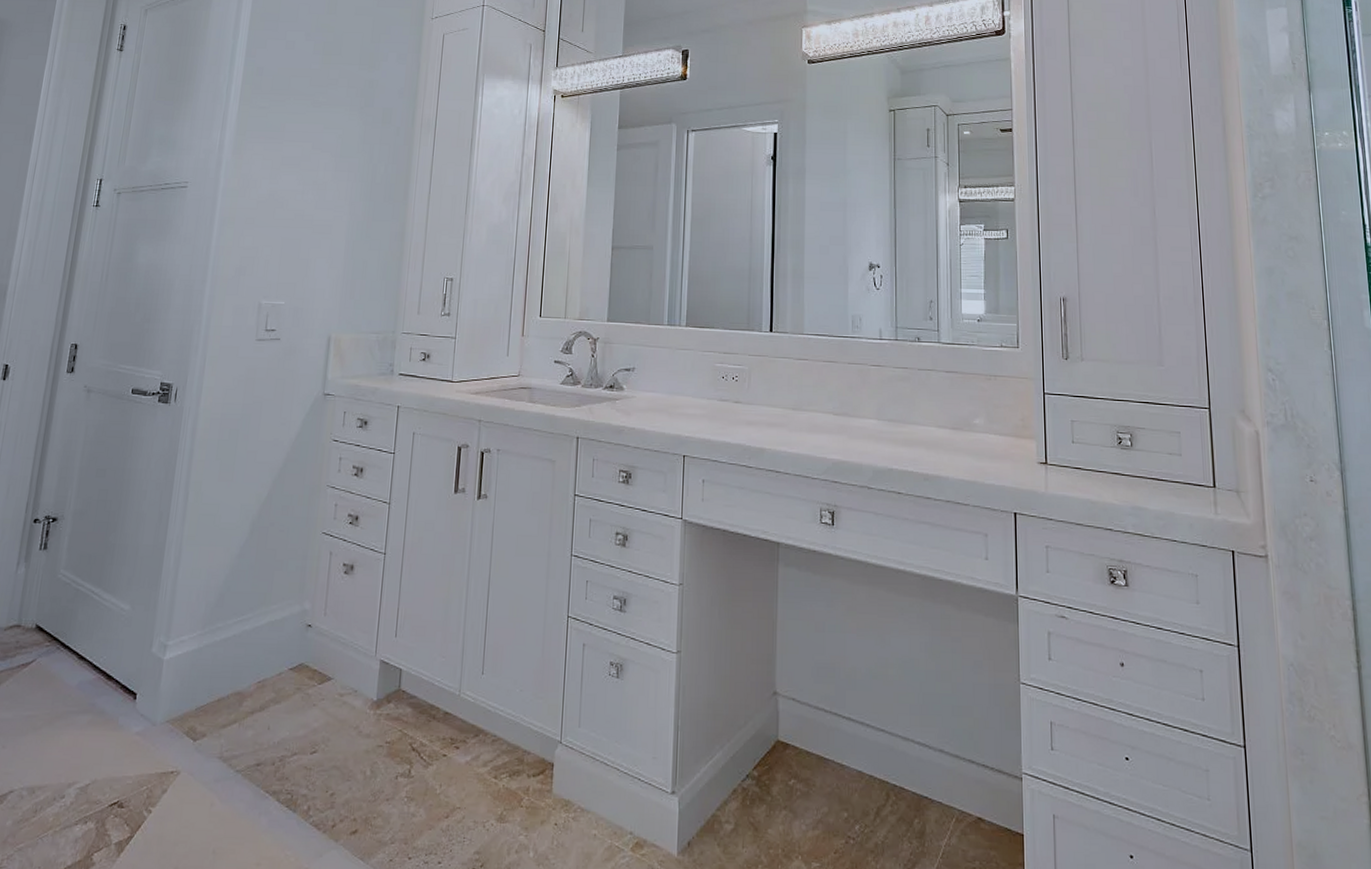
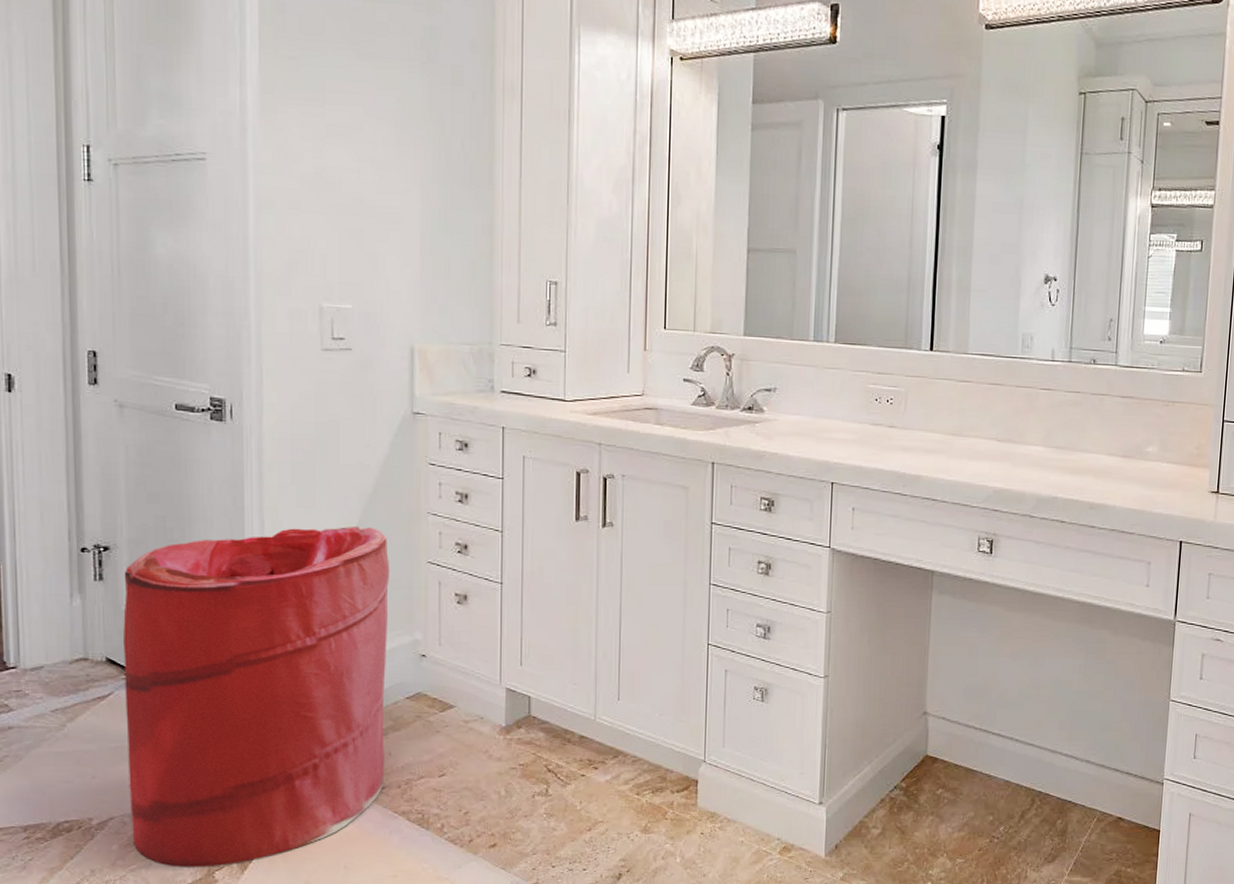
laundry hamper: none [26,498,291,848] -> present [123,525,390,867]

